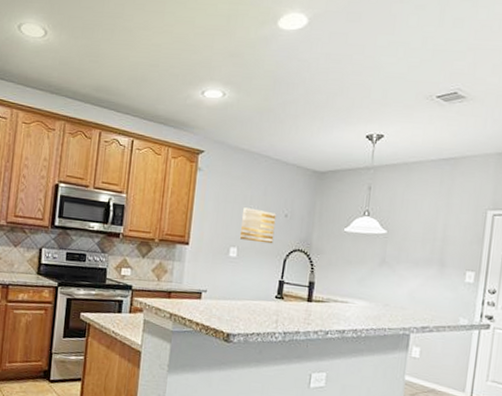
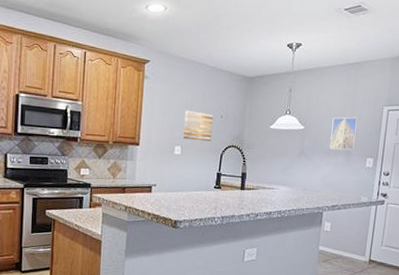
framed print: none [418,221,455,261] -> present [329,117,359,150]

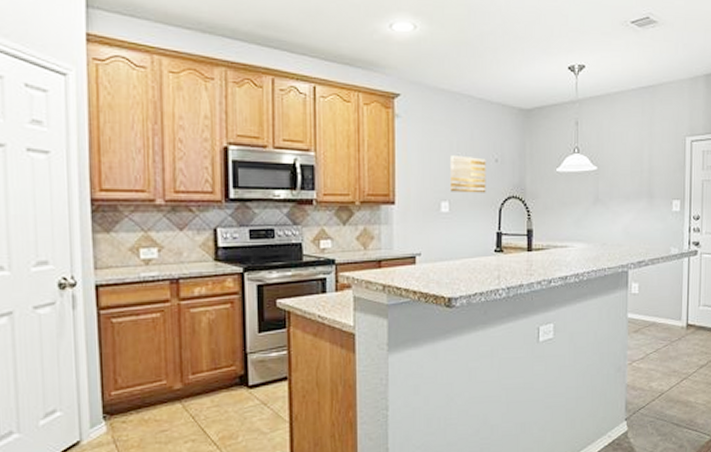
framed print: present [329,117,359,150] -> none [629,151,659,193]

